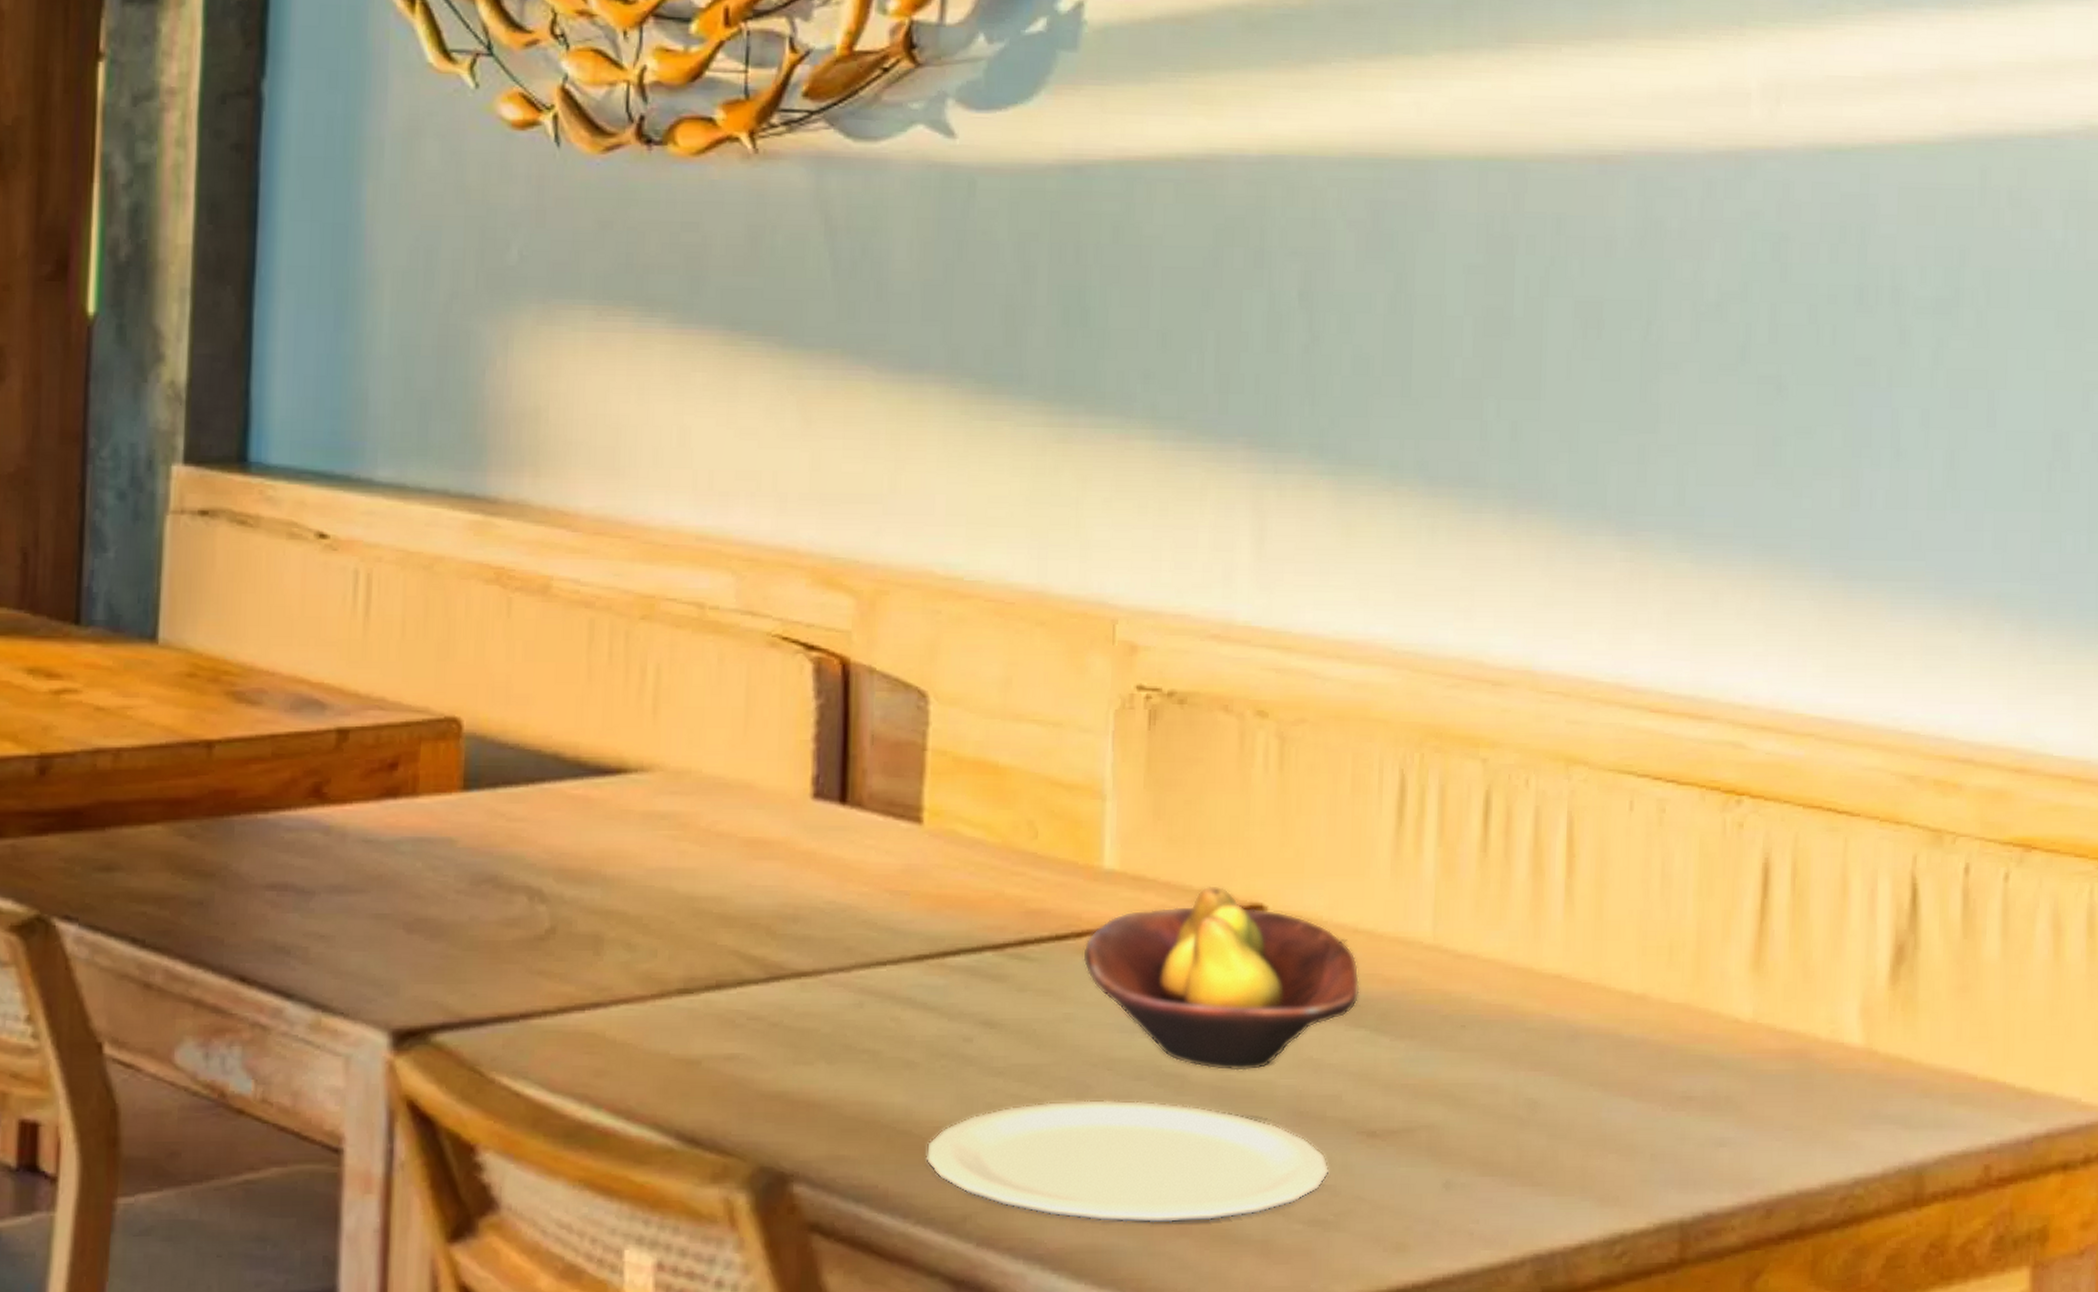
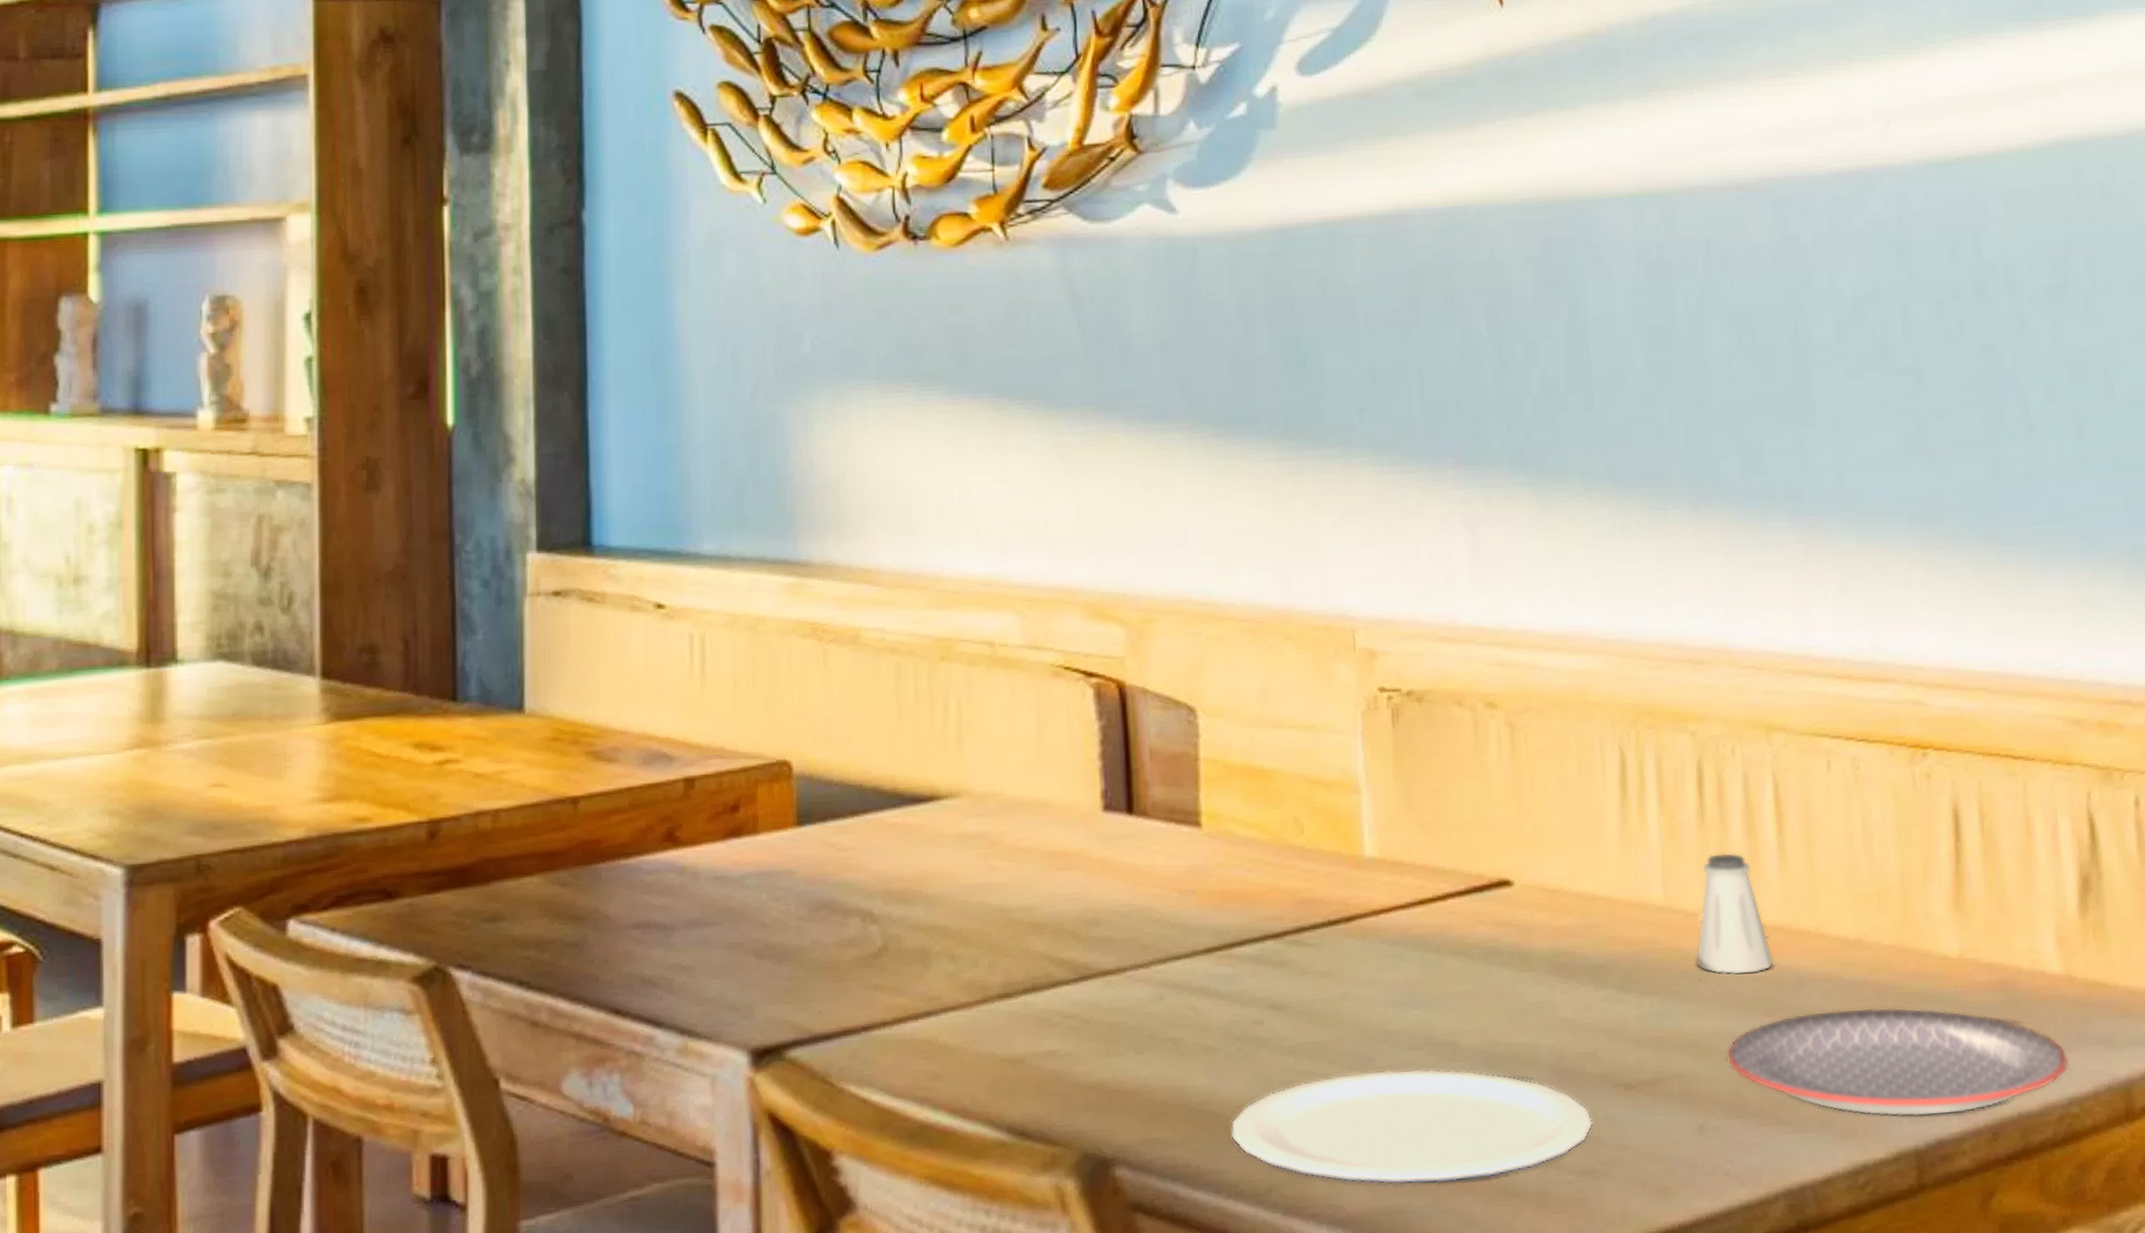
fruit bowl: present [1083,886,1360,1071] -> none [1354,865,1604,1036]
saltshaker: none [1461,892,1547,1024] -> present [1696,852,1774,975]
plate: none [1484,1068,1858,1188] -> present [1726,1007,2069,1117]

